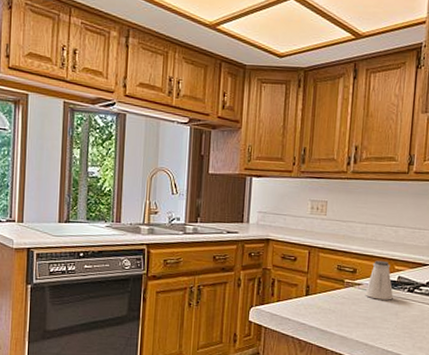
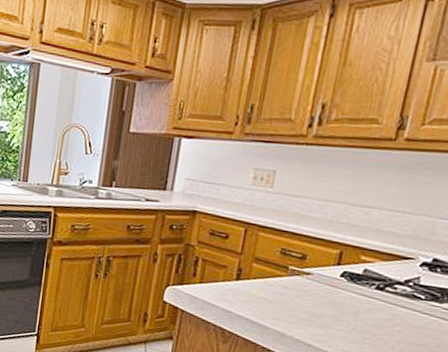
saltshaker: present [365,260,393,300] -> none [314,246,355,297]

